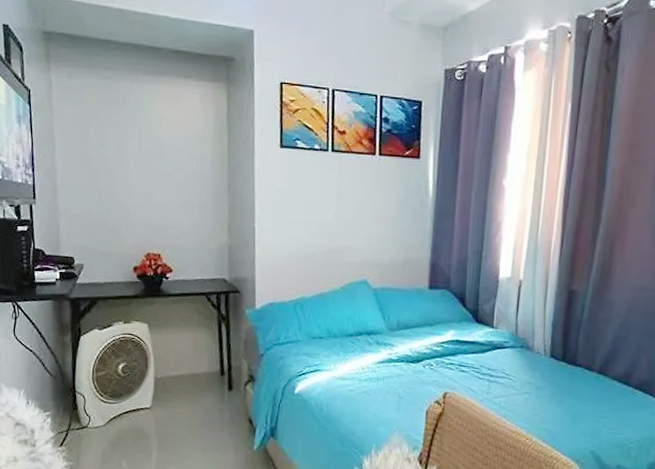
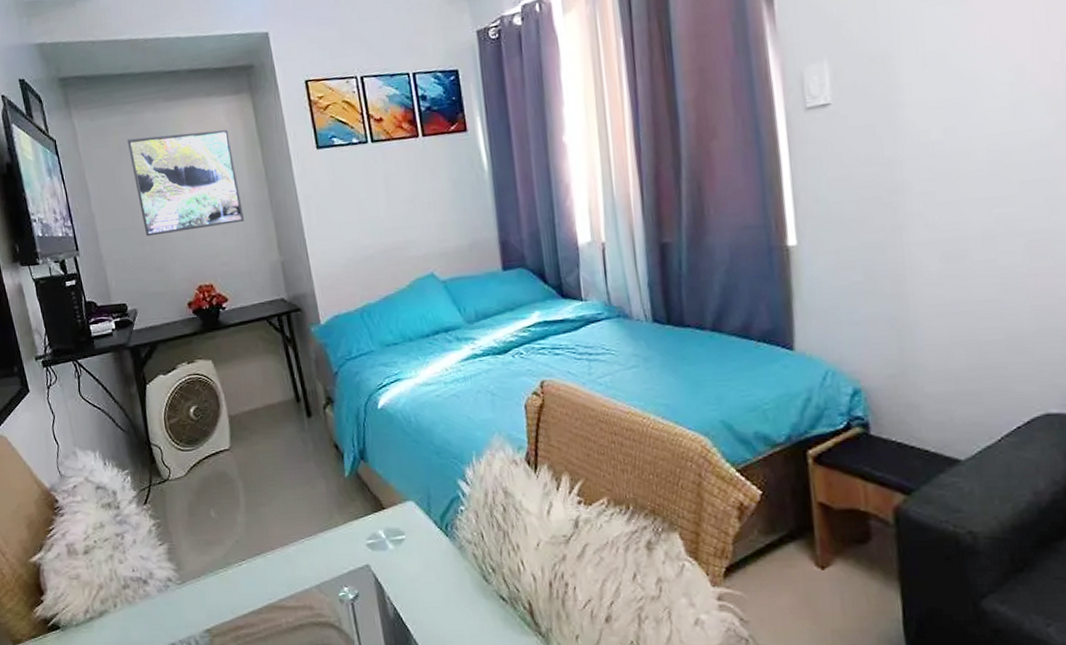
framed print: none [101,103,202,202] -> present [128,129,245,237]

